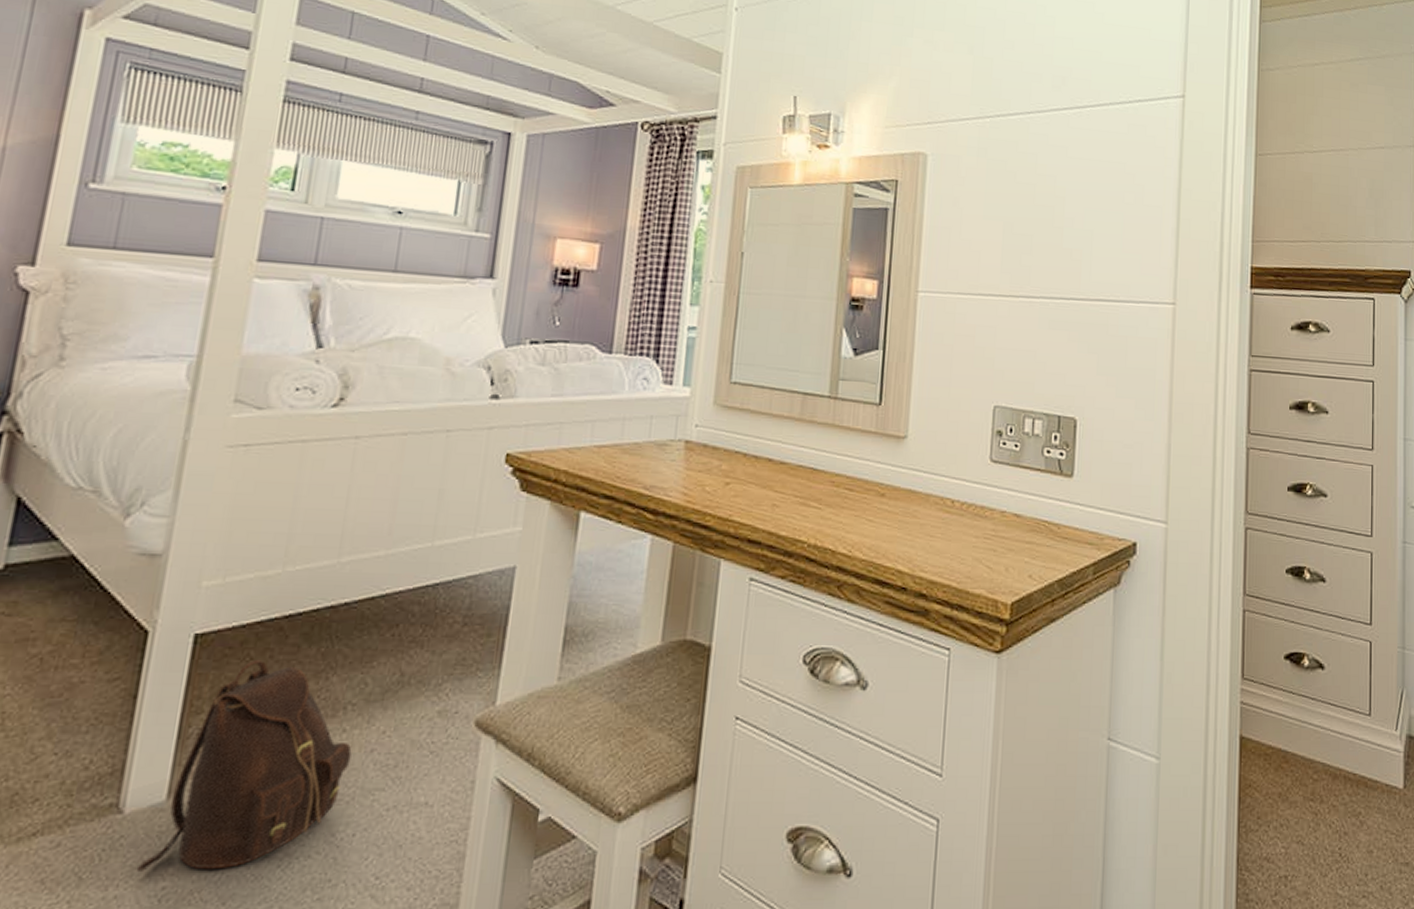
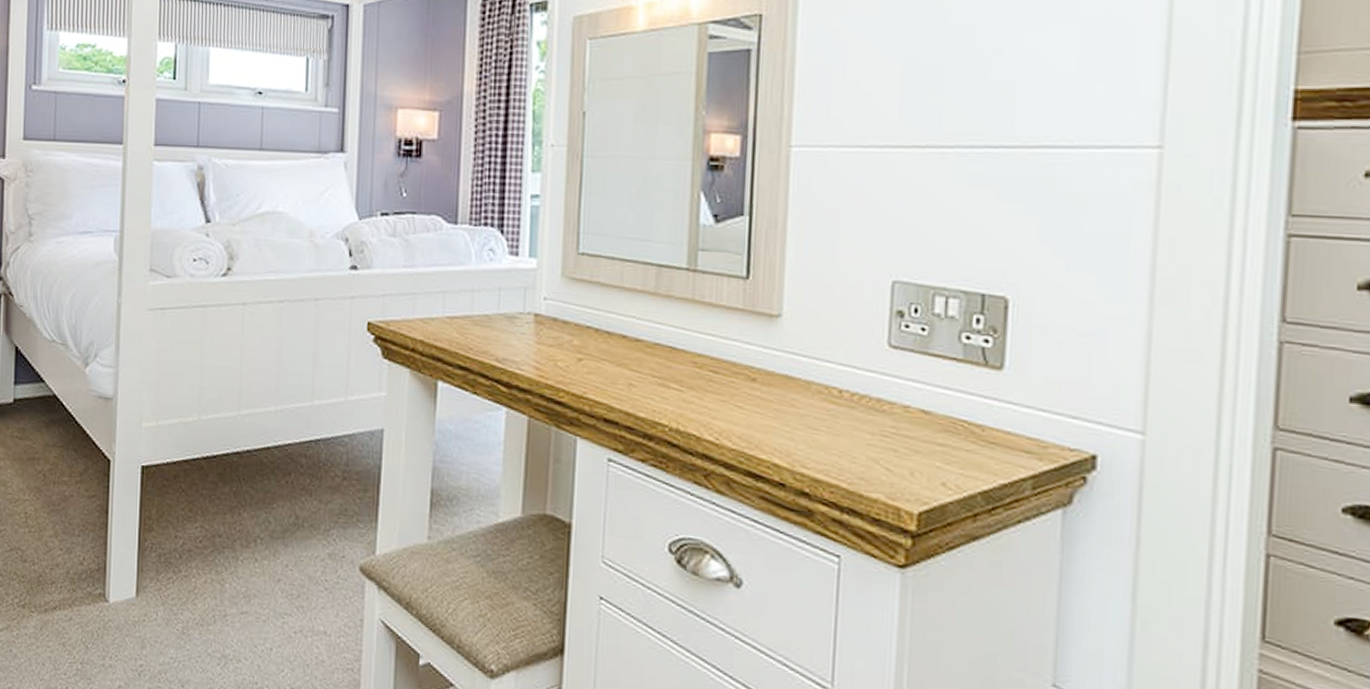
backpack: present [136,660,352,871] -> none [122,492,264,659]

